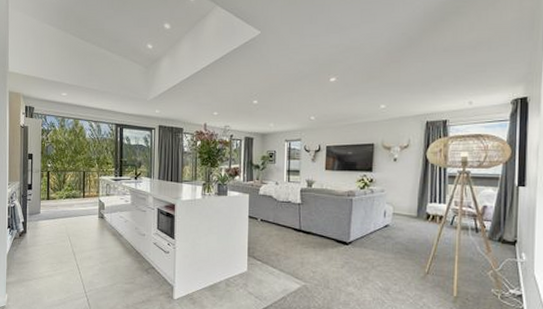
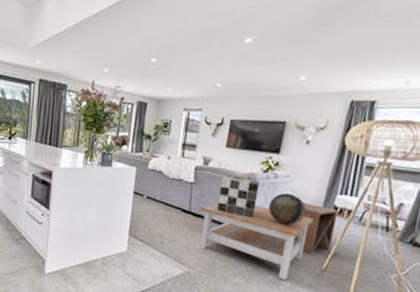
coffee table: none [309,219,410,285] -> present [200,203,313,280]
decorative cube: none [324,194,359,231] -> present [217,175,260,219]
reflective sphere: none [370,205,402,234] -> present [268,192,306,225]
side table: none [395,213,432,259] -> present [293,203,339,254]

